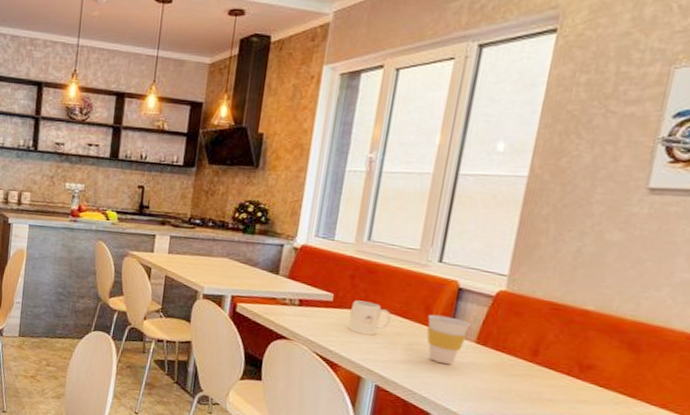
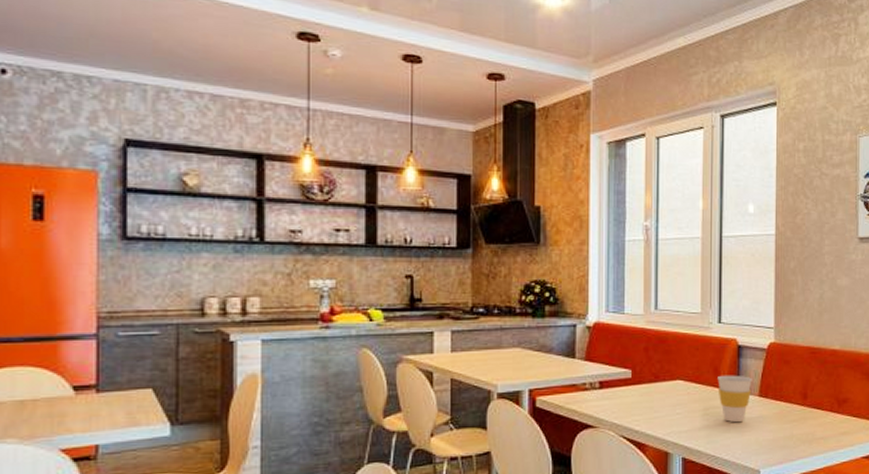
mug: present [348,300,392,336] -> none [648,372,686,408]

